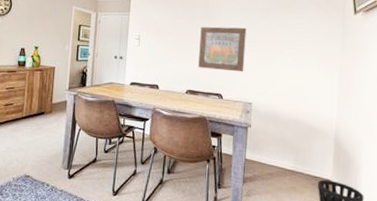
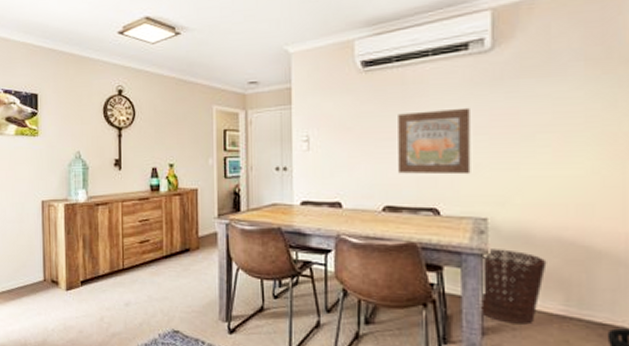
basket: none [243,124,286,176] -> present [480,249,547,325]

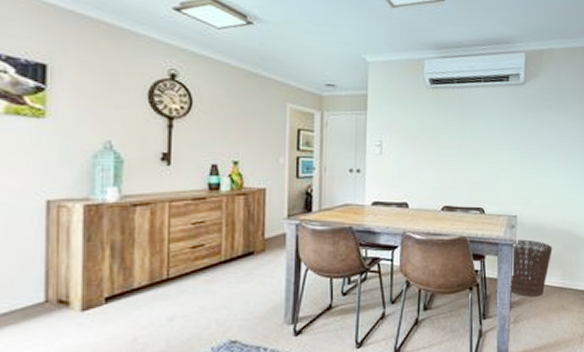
wall art: present [398,107,471,175] -> none [455,127,508,181]

